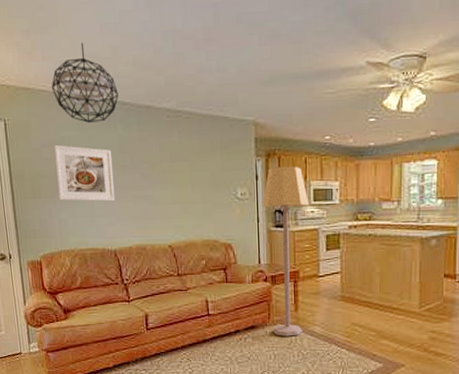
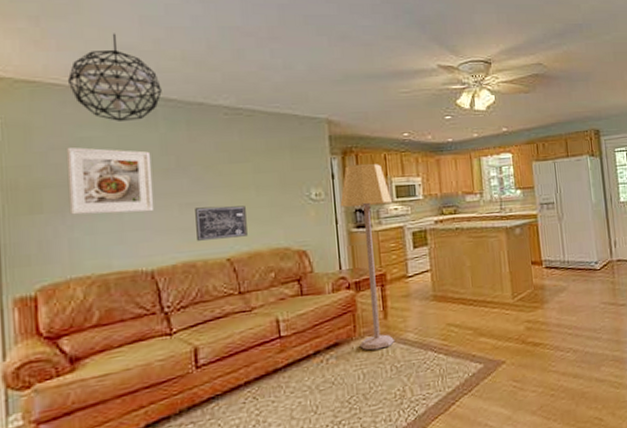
wall art: none [145,200,185,228] -> present [195,205,248,241]

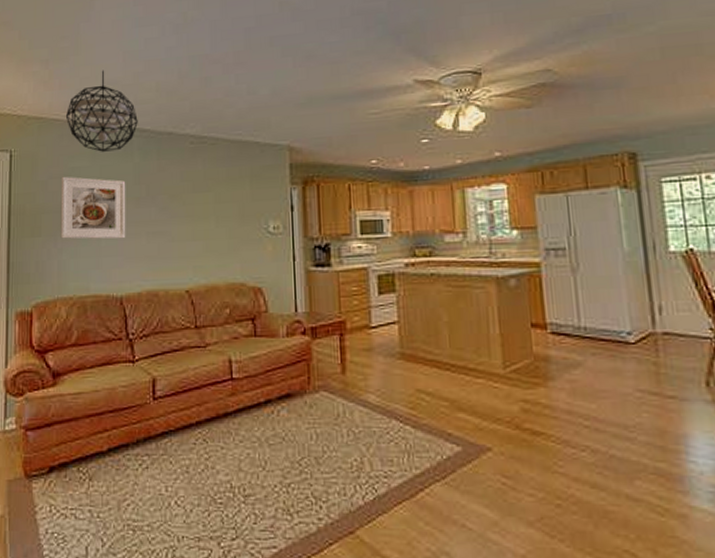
wall art: present [195,205,248,241] -> none [160,236,206,270]
lamp: present [340,163,395,350] -> none [298,194,355,408]

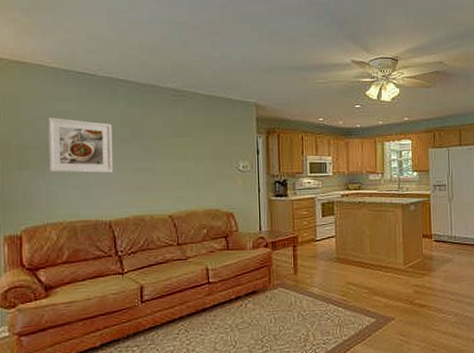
pendant light: present [65,70,138,152] -> none [49,24,123,98]

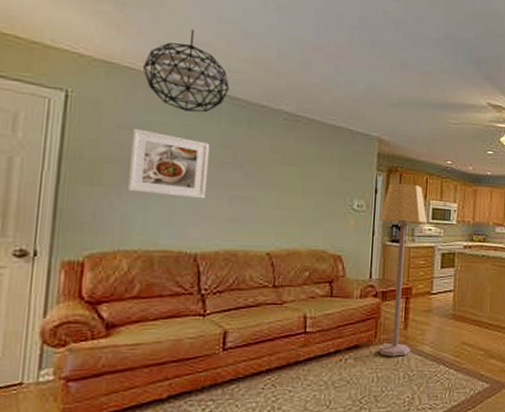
pendant light: none [49,24,123,98] -> present [142,29,229,113]
lamp: none [263,142,306,300] -> present [378,182,427,357]

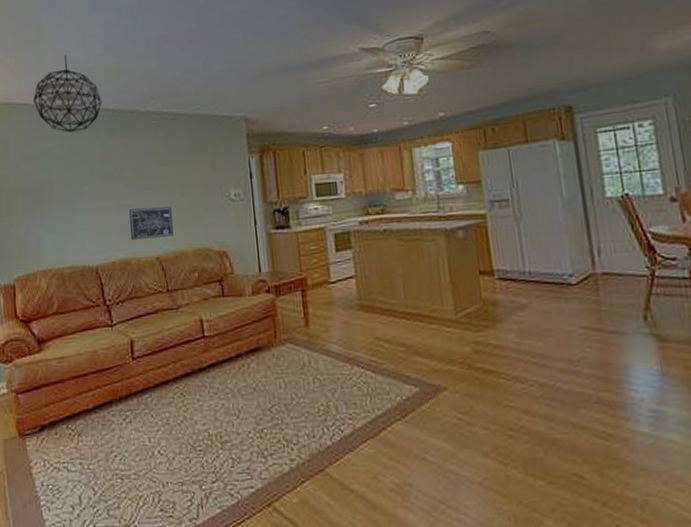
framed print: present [126,128,210,199] -> none [33,157,98,216]
wall art: none [242,202,291,235] -> present [129,206,174,240]
lamp: present [378,182,427,357] -> none [258,160,318,359]

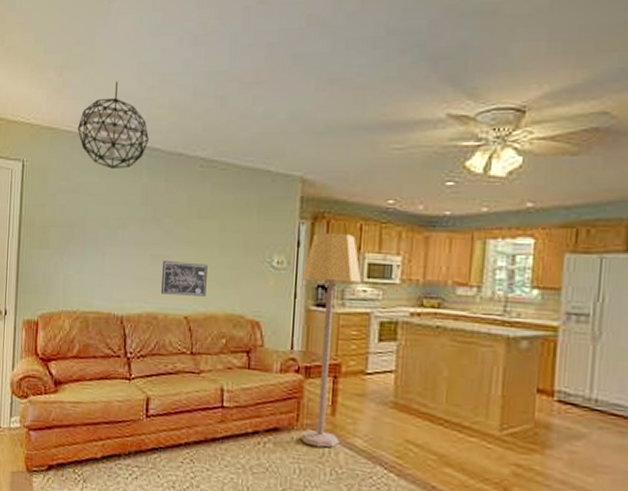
lamp: none [258,160,318,359] -> present [300,232,361,448]

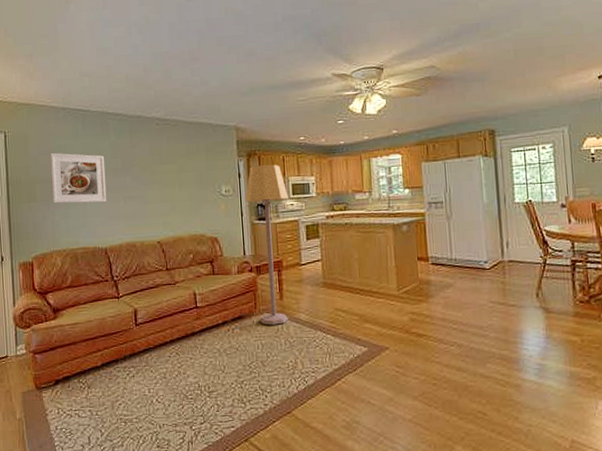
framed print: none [67,190,133,259] -> present [49,152,107,204]
pendant light: present [77,81,149,169] -> none [50,63,112,132]
wall art: present [161,261,208,297] -> none [135,199,173,226]

